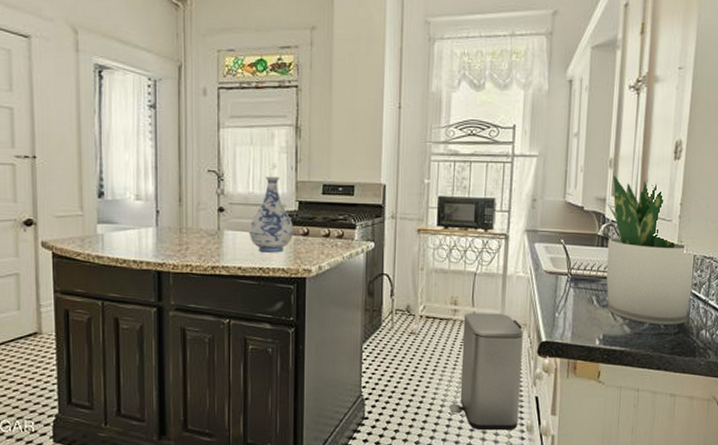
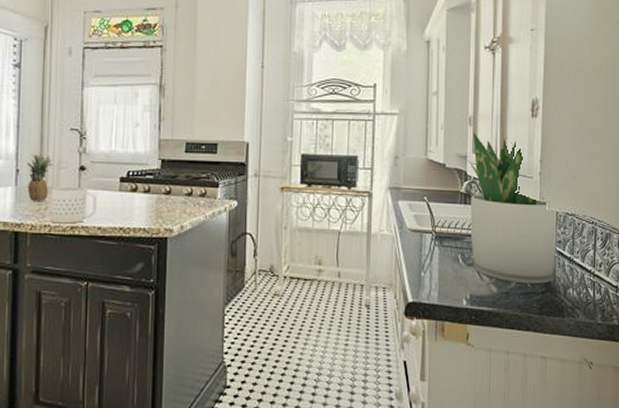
fruit: none [166,196,192,241] -> present [27,154,53,201]
mug: none [191,227,236,264] -> present [50,186,97,224]
vase: present [248,176,294,254] -> none [110,134,156,213]
pedal bin: present [449,313,523,431] -> none [315,273,389,399]

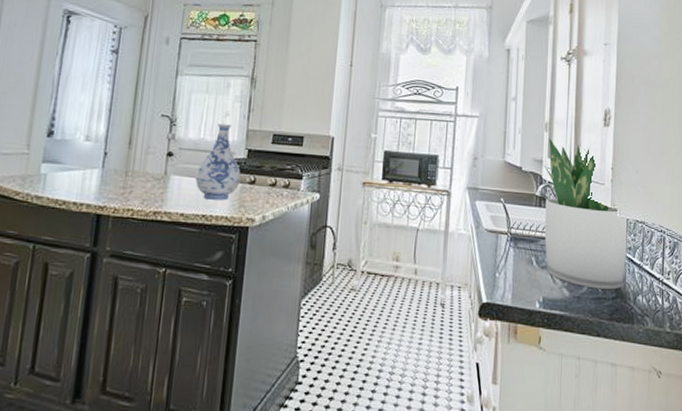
fruit: present [27,154,53,201] -> none [113,138,142,185]
mug: present [50,186,97,224] -> none [133,171,182,209]
vase: none [110,134,156,213] -> present [195,123,241,201]

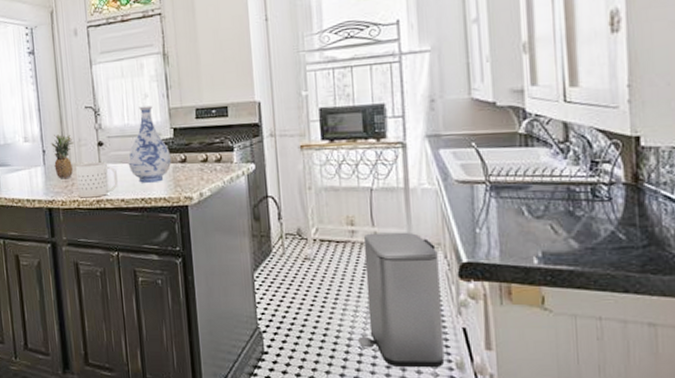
fruit: none [113,138,142,185] -> present [51,134,74,178]
mug: none [133,171,182,209] -> present [75,161,118,198]
pedal bin: none [387,269,464,401] -> present [358,232,445,368]
planter: present [542,139,628,290] -> none [524,61,661,237]

